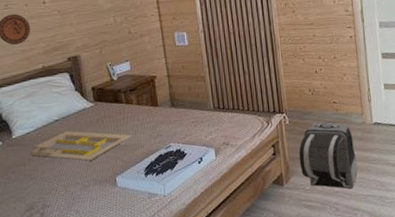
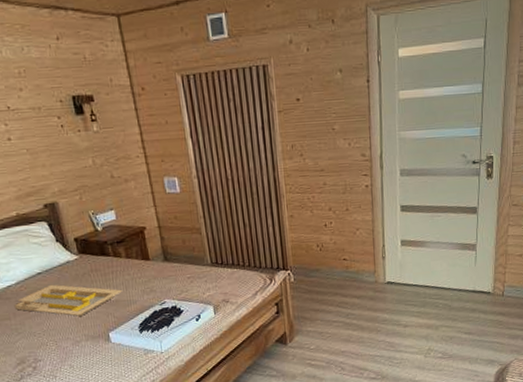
backpack: present [298,121,358,189] -> none [304,279,366,349]

